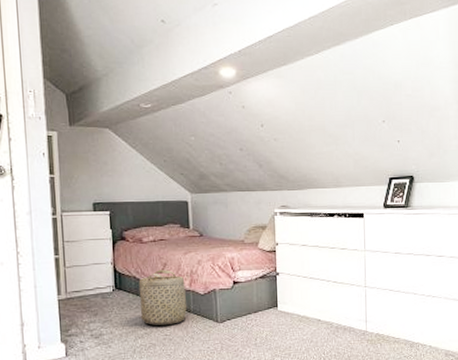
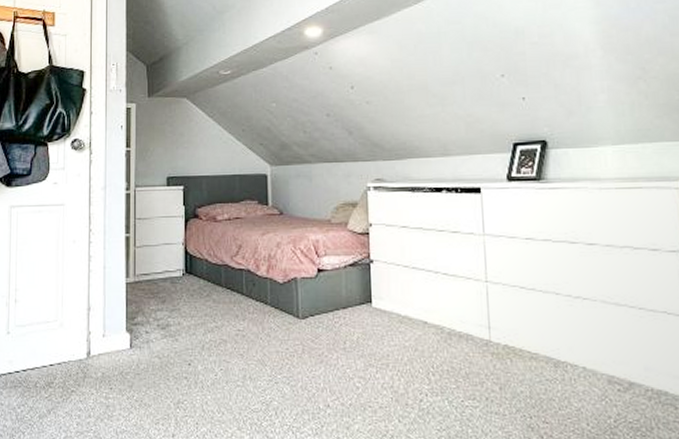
basket: present [138,269,190,325] -> none [210,252,267,318]

